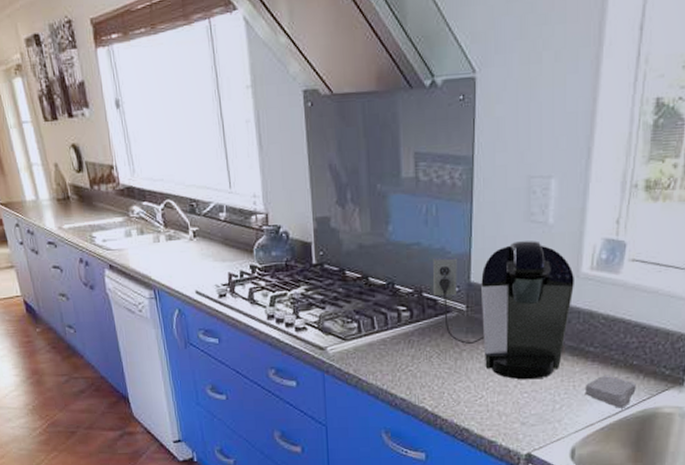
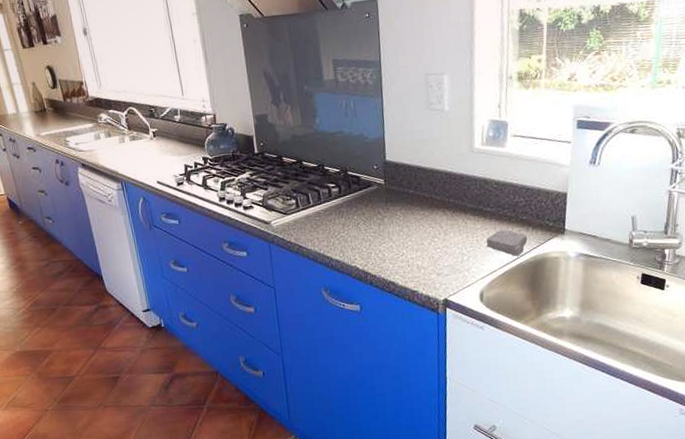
coffee maker: present [432,241,574,380] -> none [354,124,470,238]

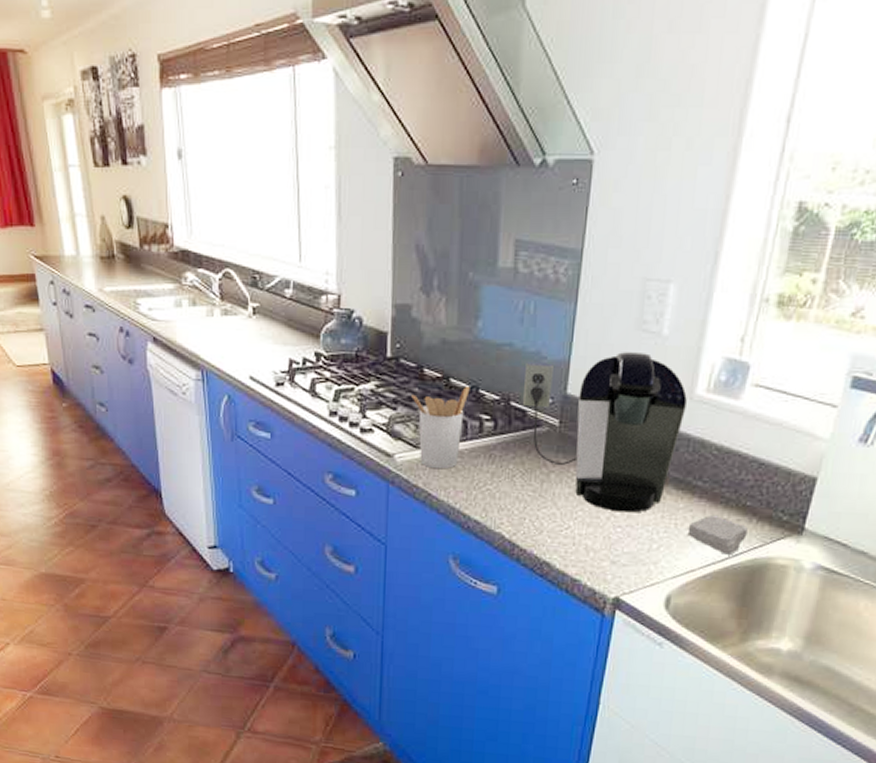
utensil holder: none [277,165,318,228] -> present [411,385,470,470]
coffee maker: none [354,124,470,238] -> present [522,352,687,513]

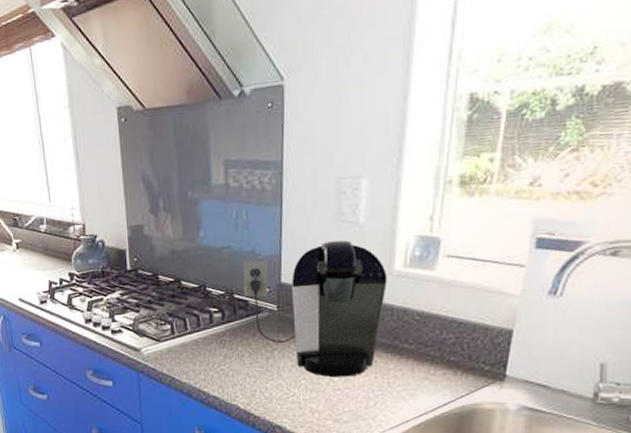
utensil holder: present [411,385,470,470] -> none [150,285,199,357]
soap bar: present [687,514,748,555] -> none [399,371,454,405]

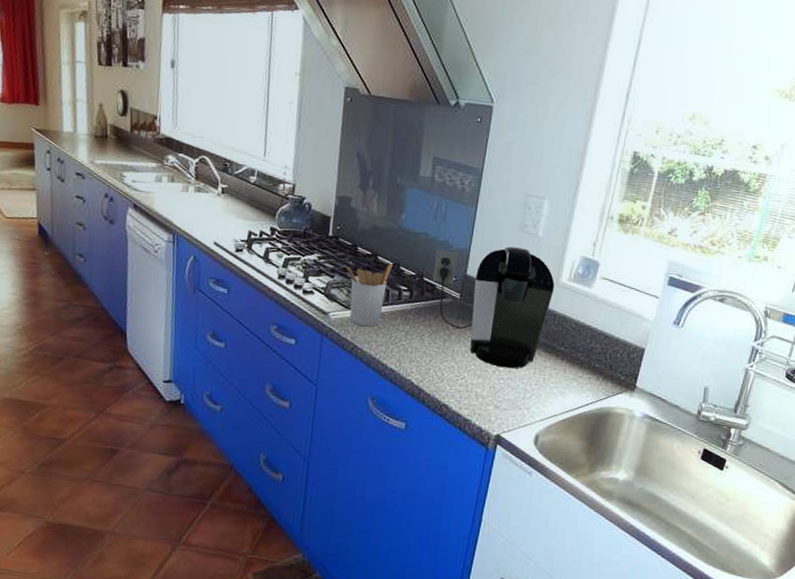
utensil holder: none [150,285,199,357] -> present [346,262,393,327]

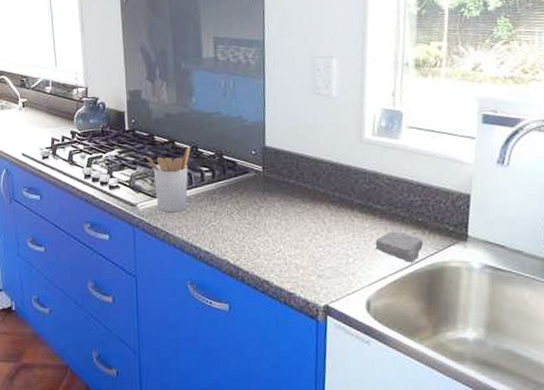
coffee maker: present [432,246,555,369] -> none [231,110,359,235]
soap bar: none [552,373,596,404] -> present [375,230,423,262]

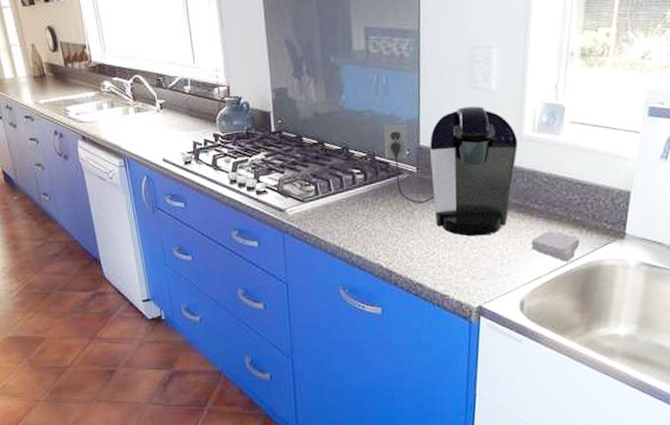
utensil holder: present [147,146,191,213] -> none [295,147,342,218]
coffee maker: none [231,110,359,235] -> present [384,106,518,237]

